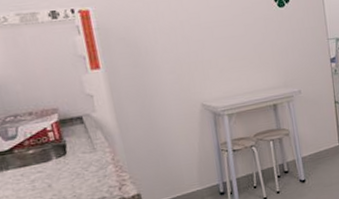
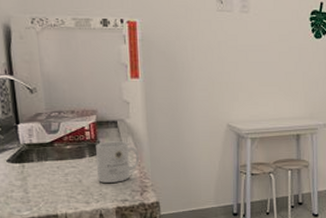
mug: none [62,136,113,184] -> present [96,141,140,183]

